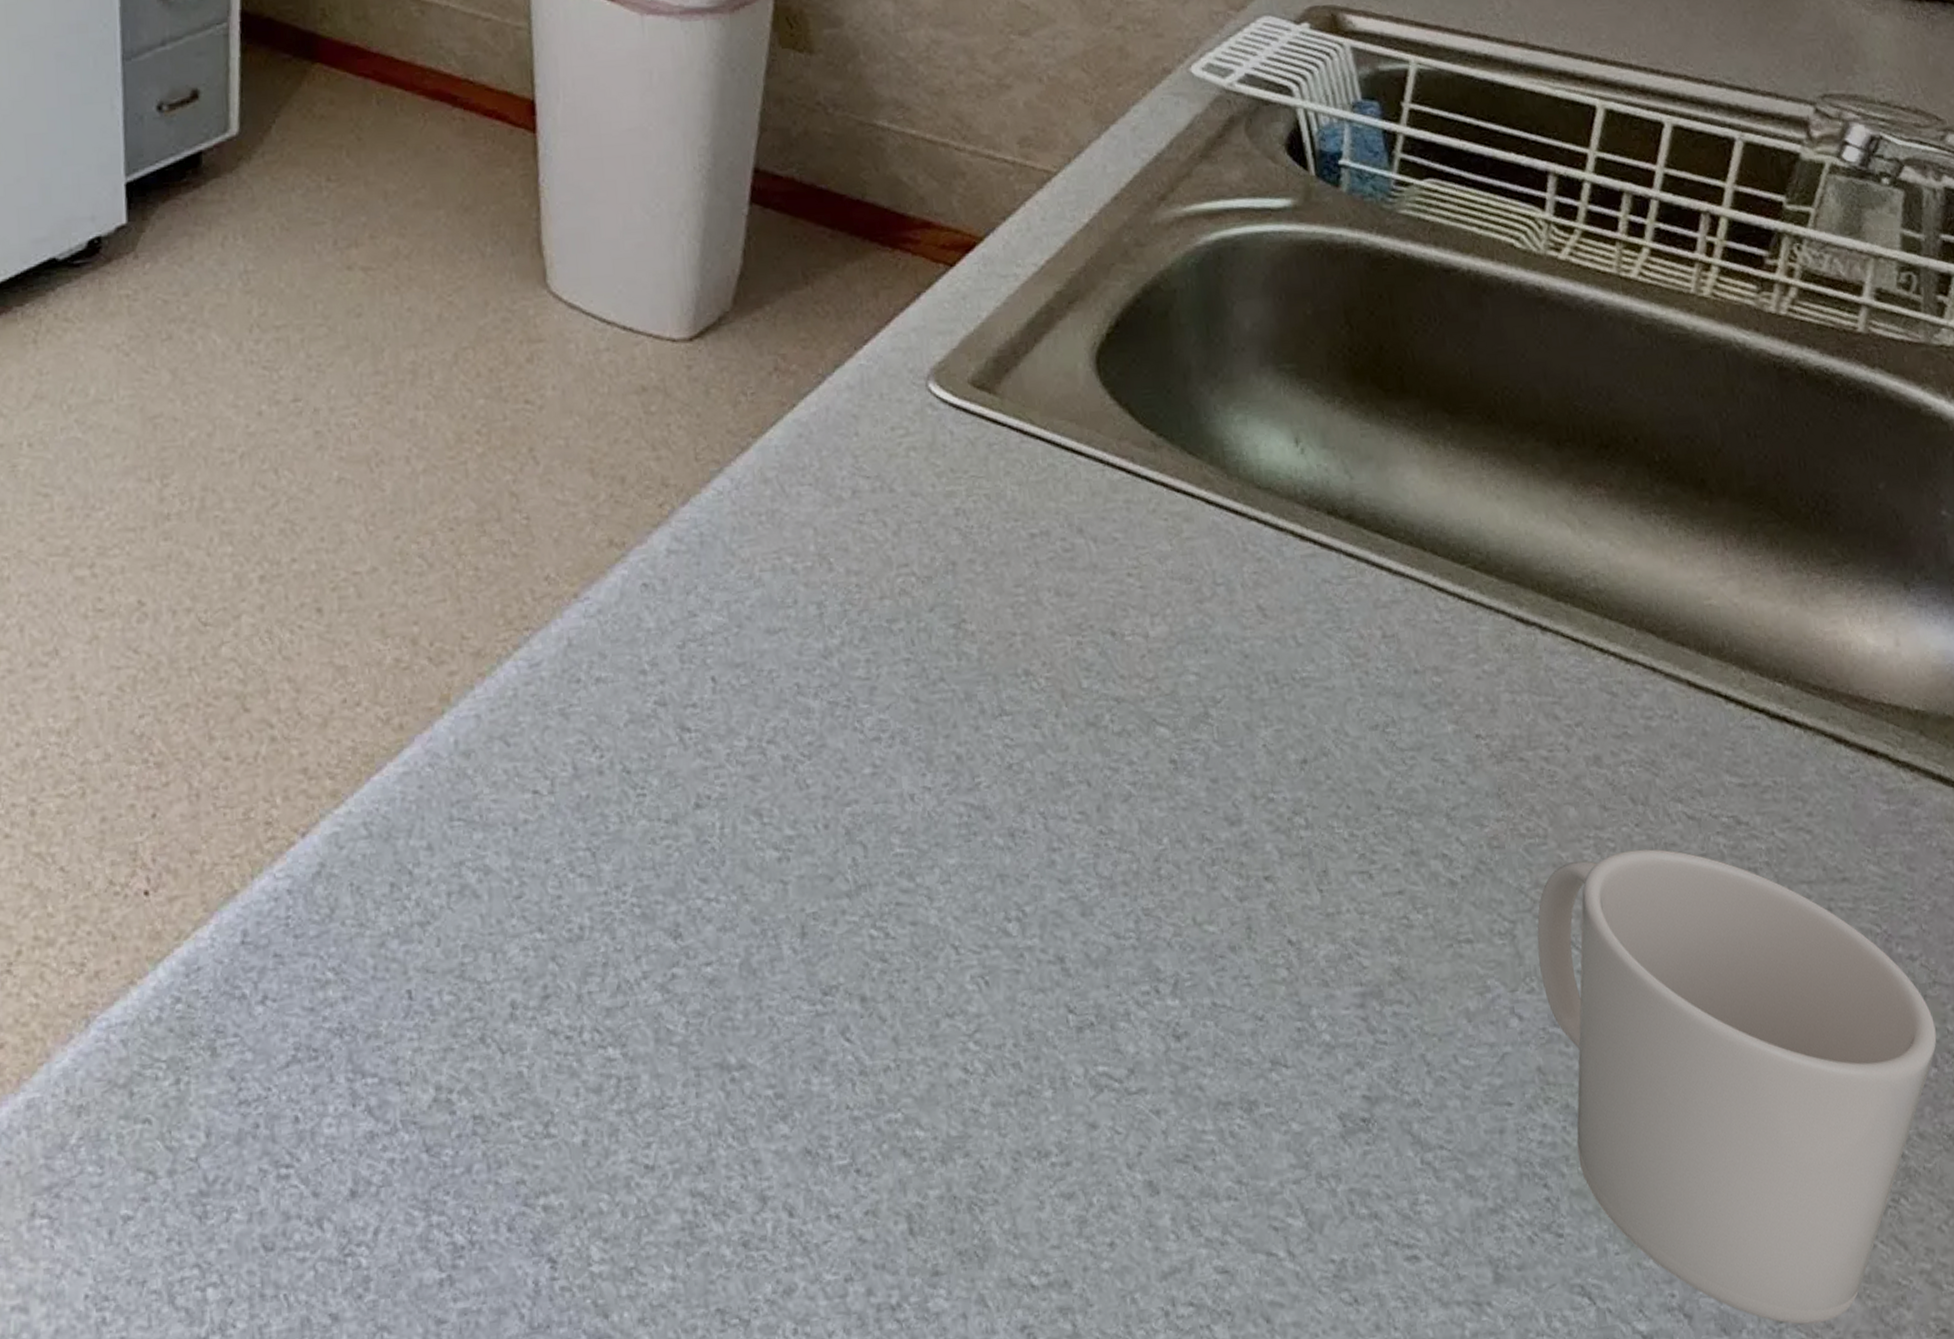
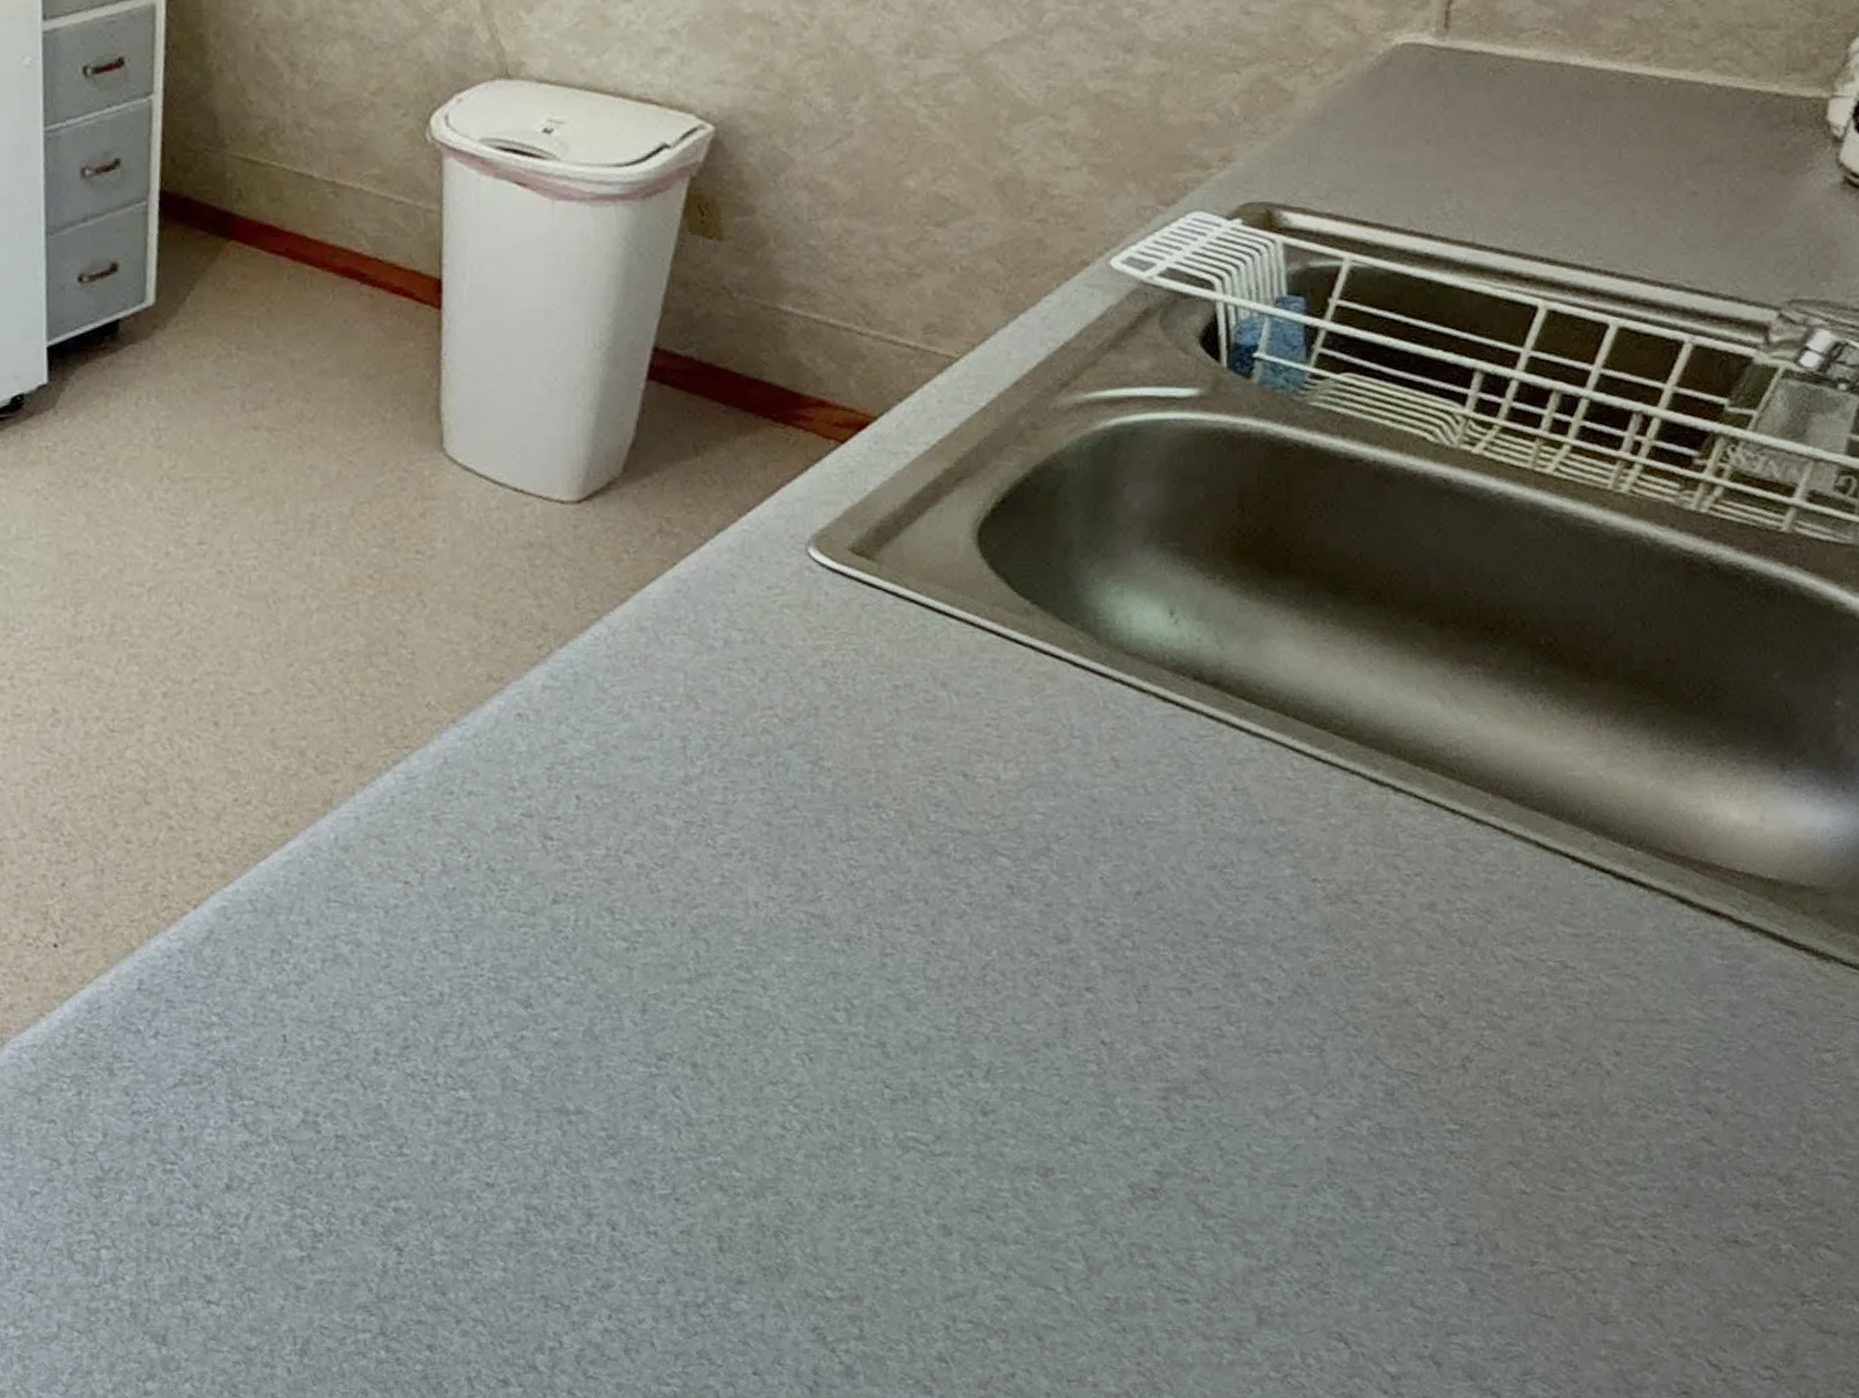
mug: present [1537,848,1937,1325] -> none [1343,984,1730,1379]

